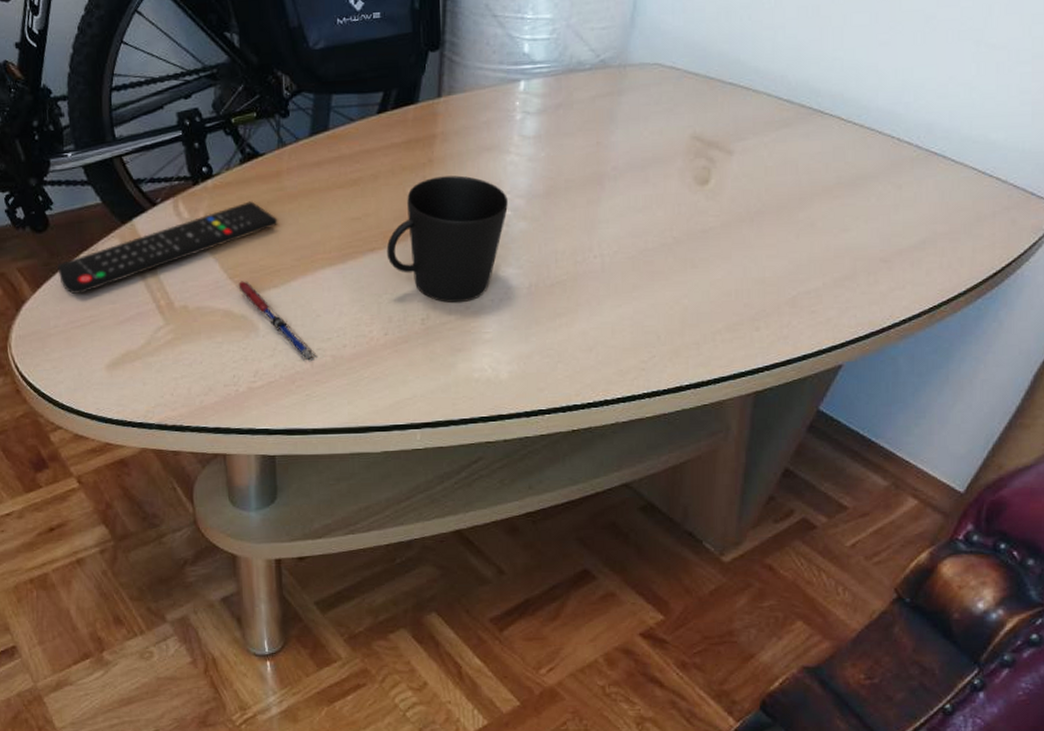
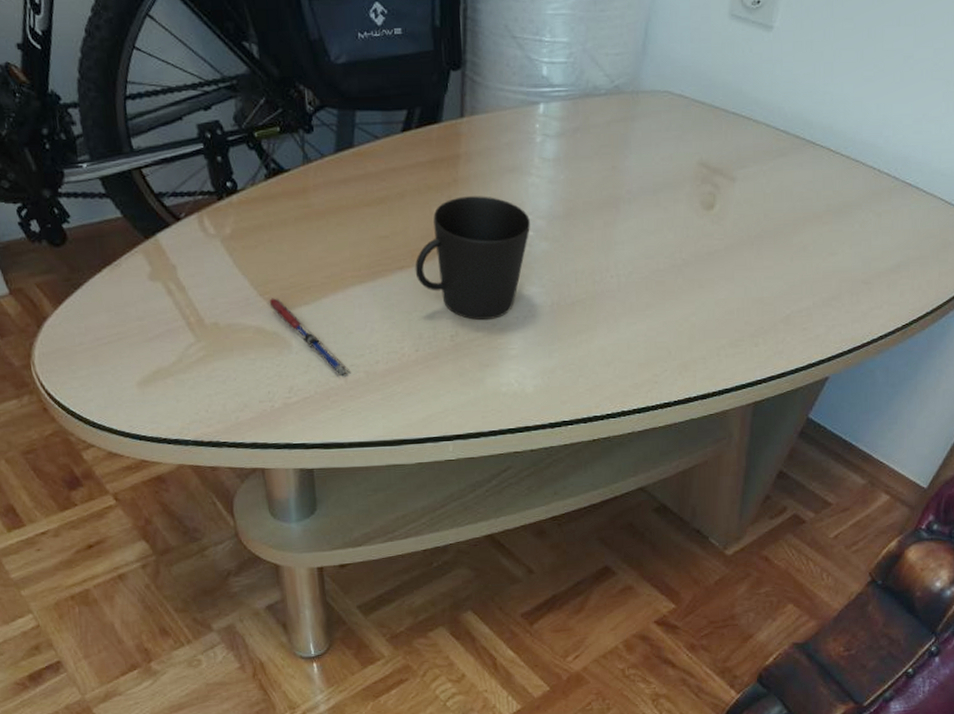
remote control: present [57,201,278,295] -> none [79,218,307,311]

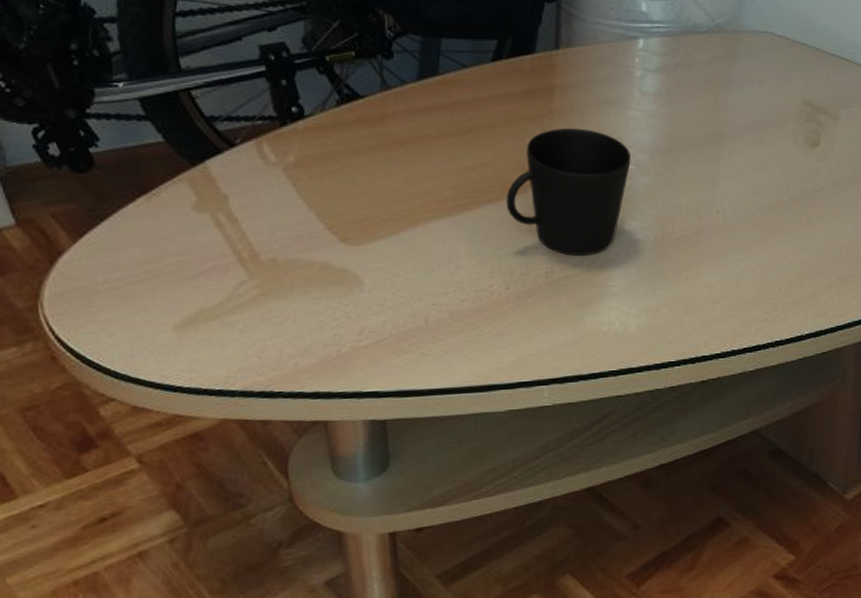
pen: present [266,298,351,377] -> none [335,231,432,317]

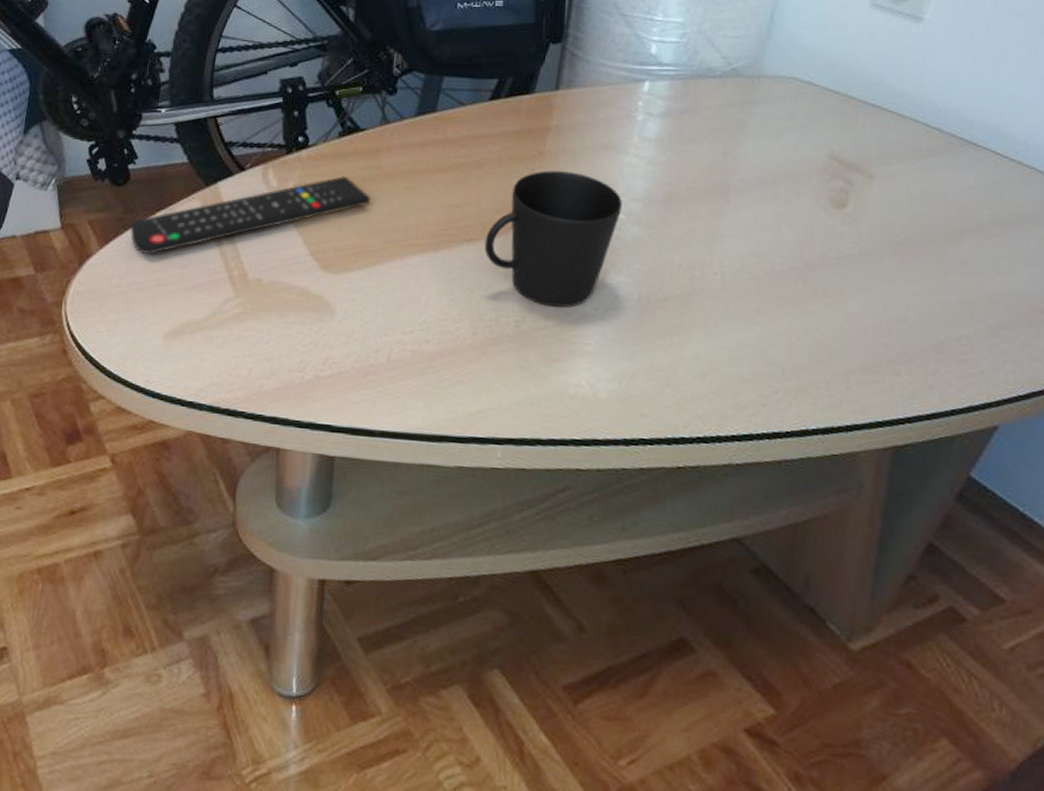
remote control: none [106,146,384,245] -> present [130,176,371,255]

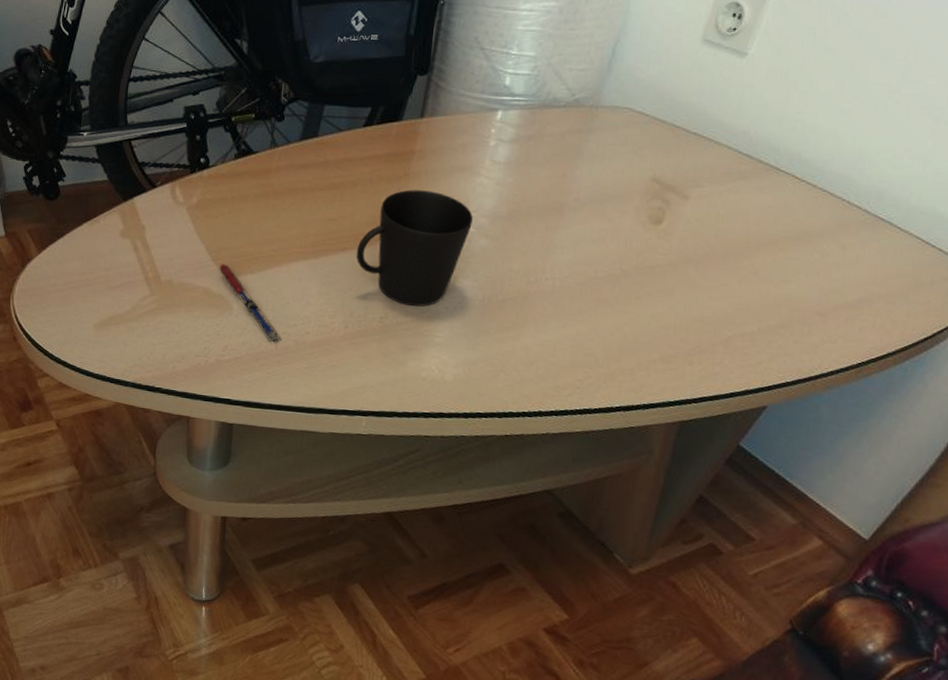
remote control: present [130,176,371,255] -> none [62,193,262,260]
pen: none [317,259,396,354] -> present [217,264,282,343]

